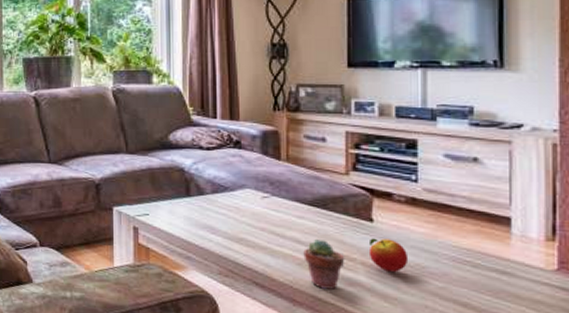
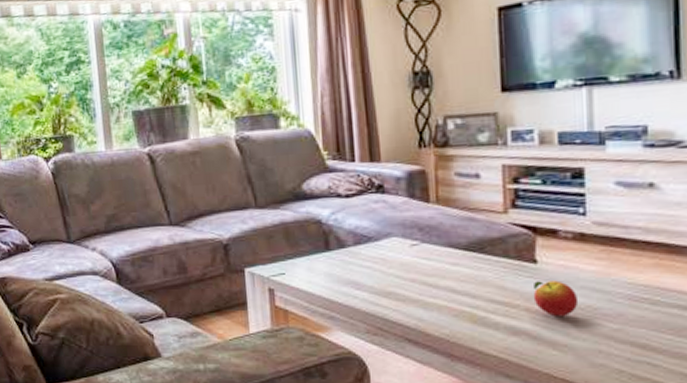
potted succulent: present [303,238,345,289] -> none [460,286,507,340]

